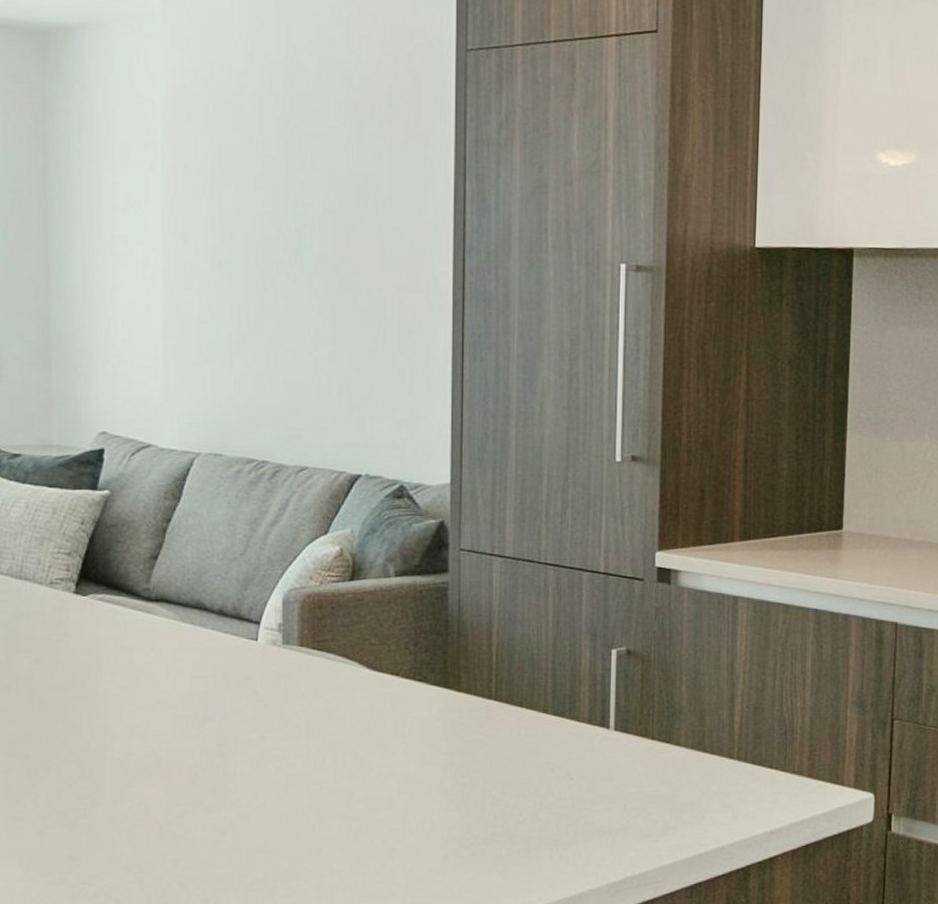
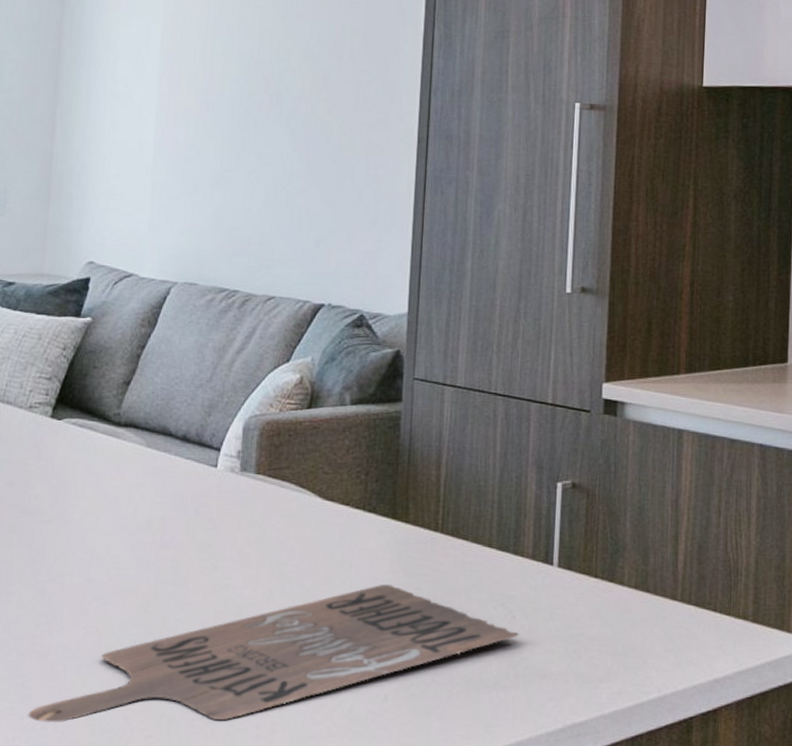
home sign: none [78,750,577,891] -> present [27,584,519,723]

